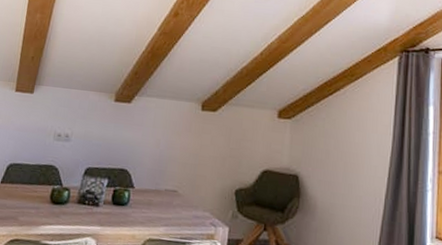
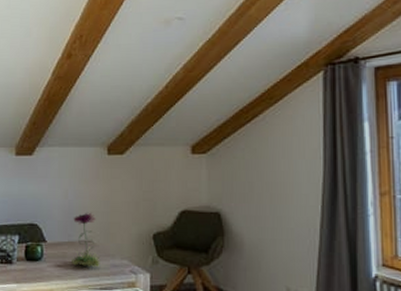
flower: none [155,163,184,217] -> present [70,212,101,268]

